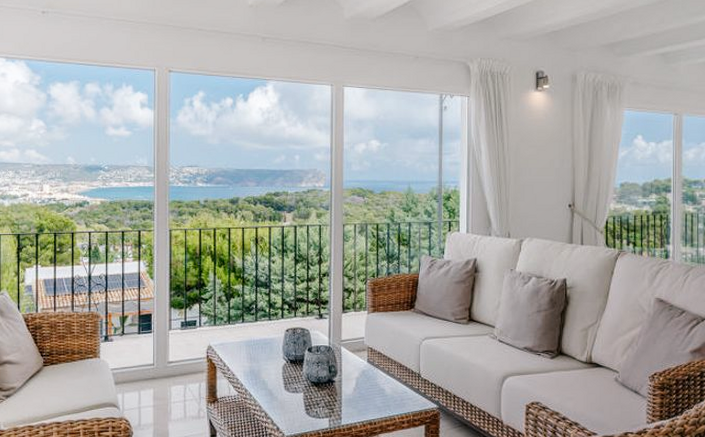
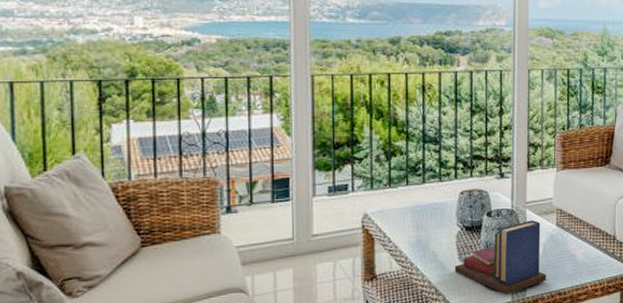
book: none [281,357,359,422] -> present [454,220,547,295]

